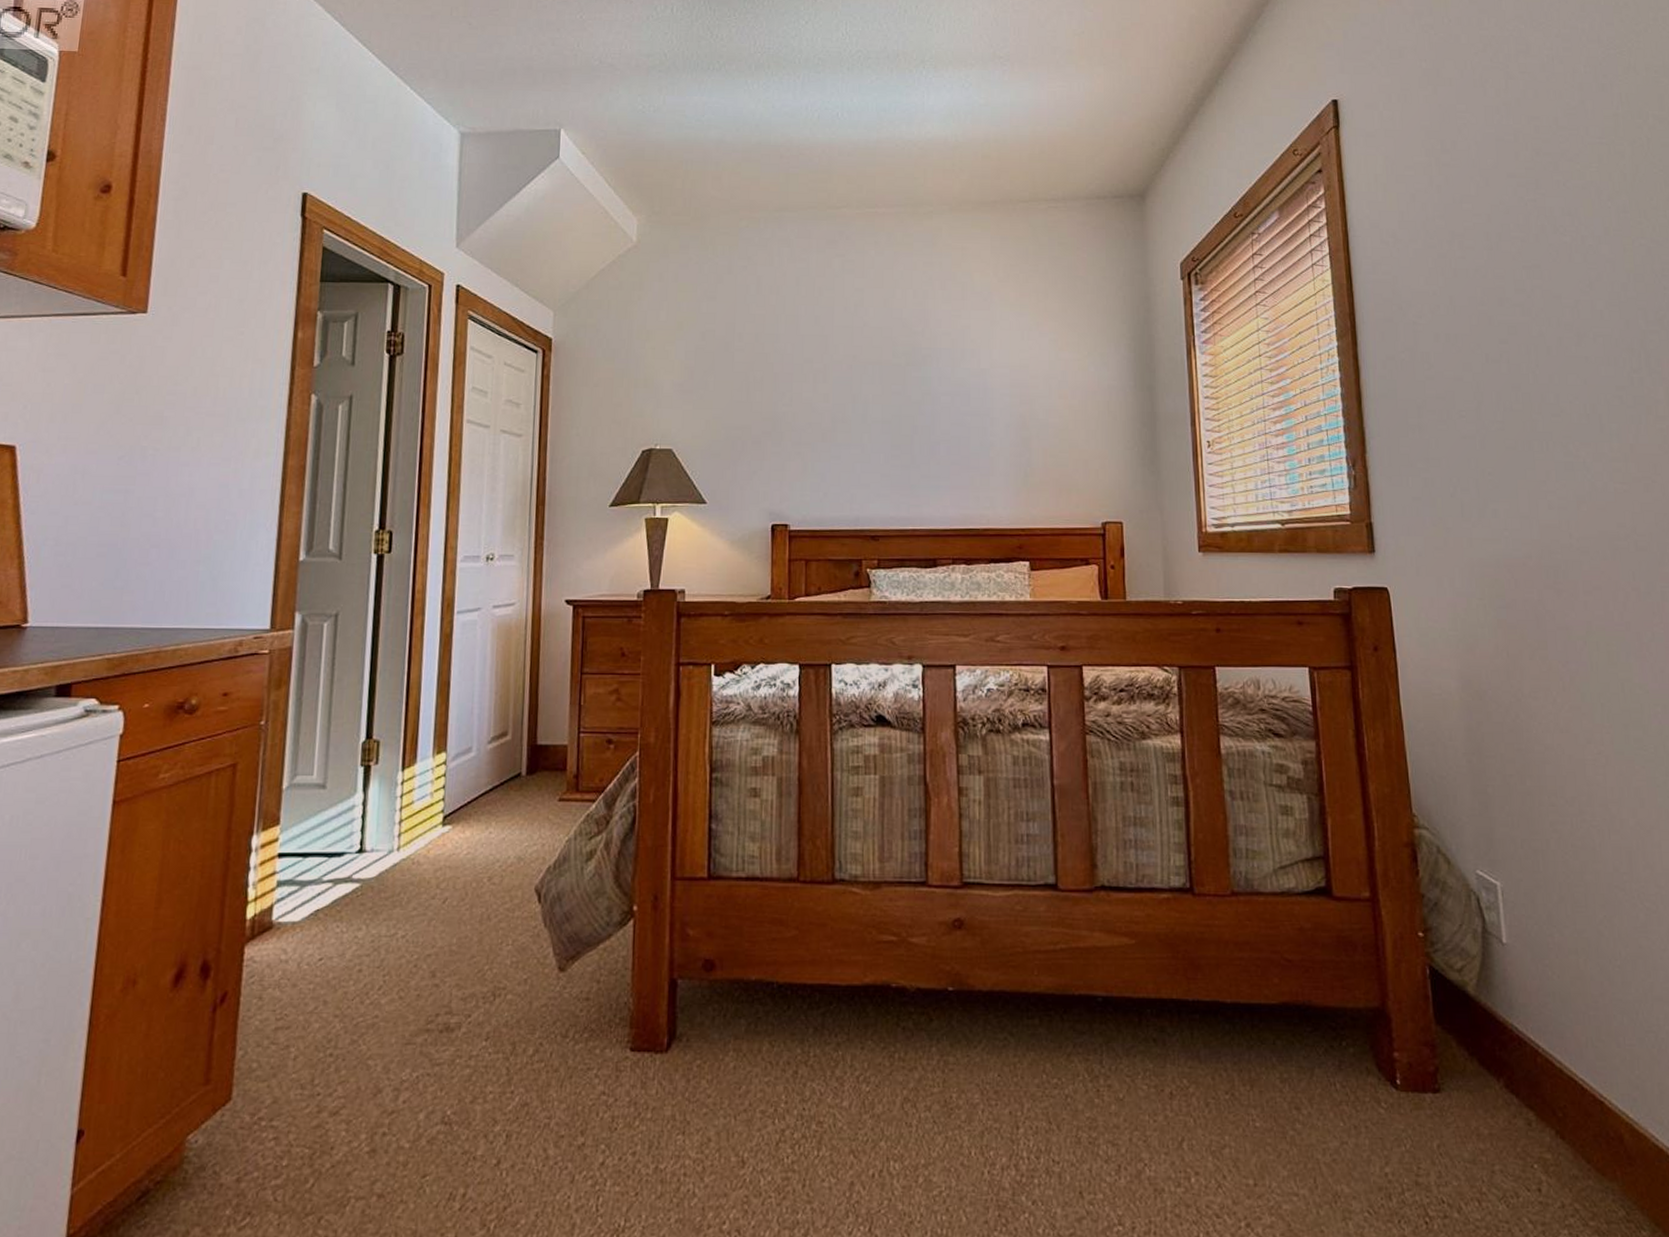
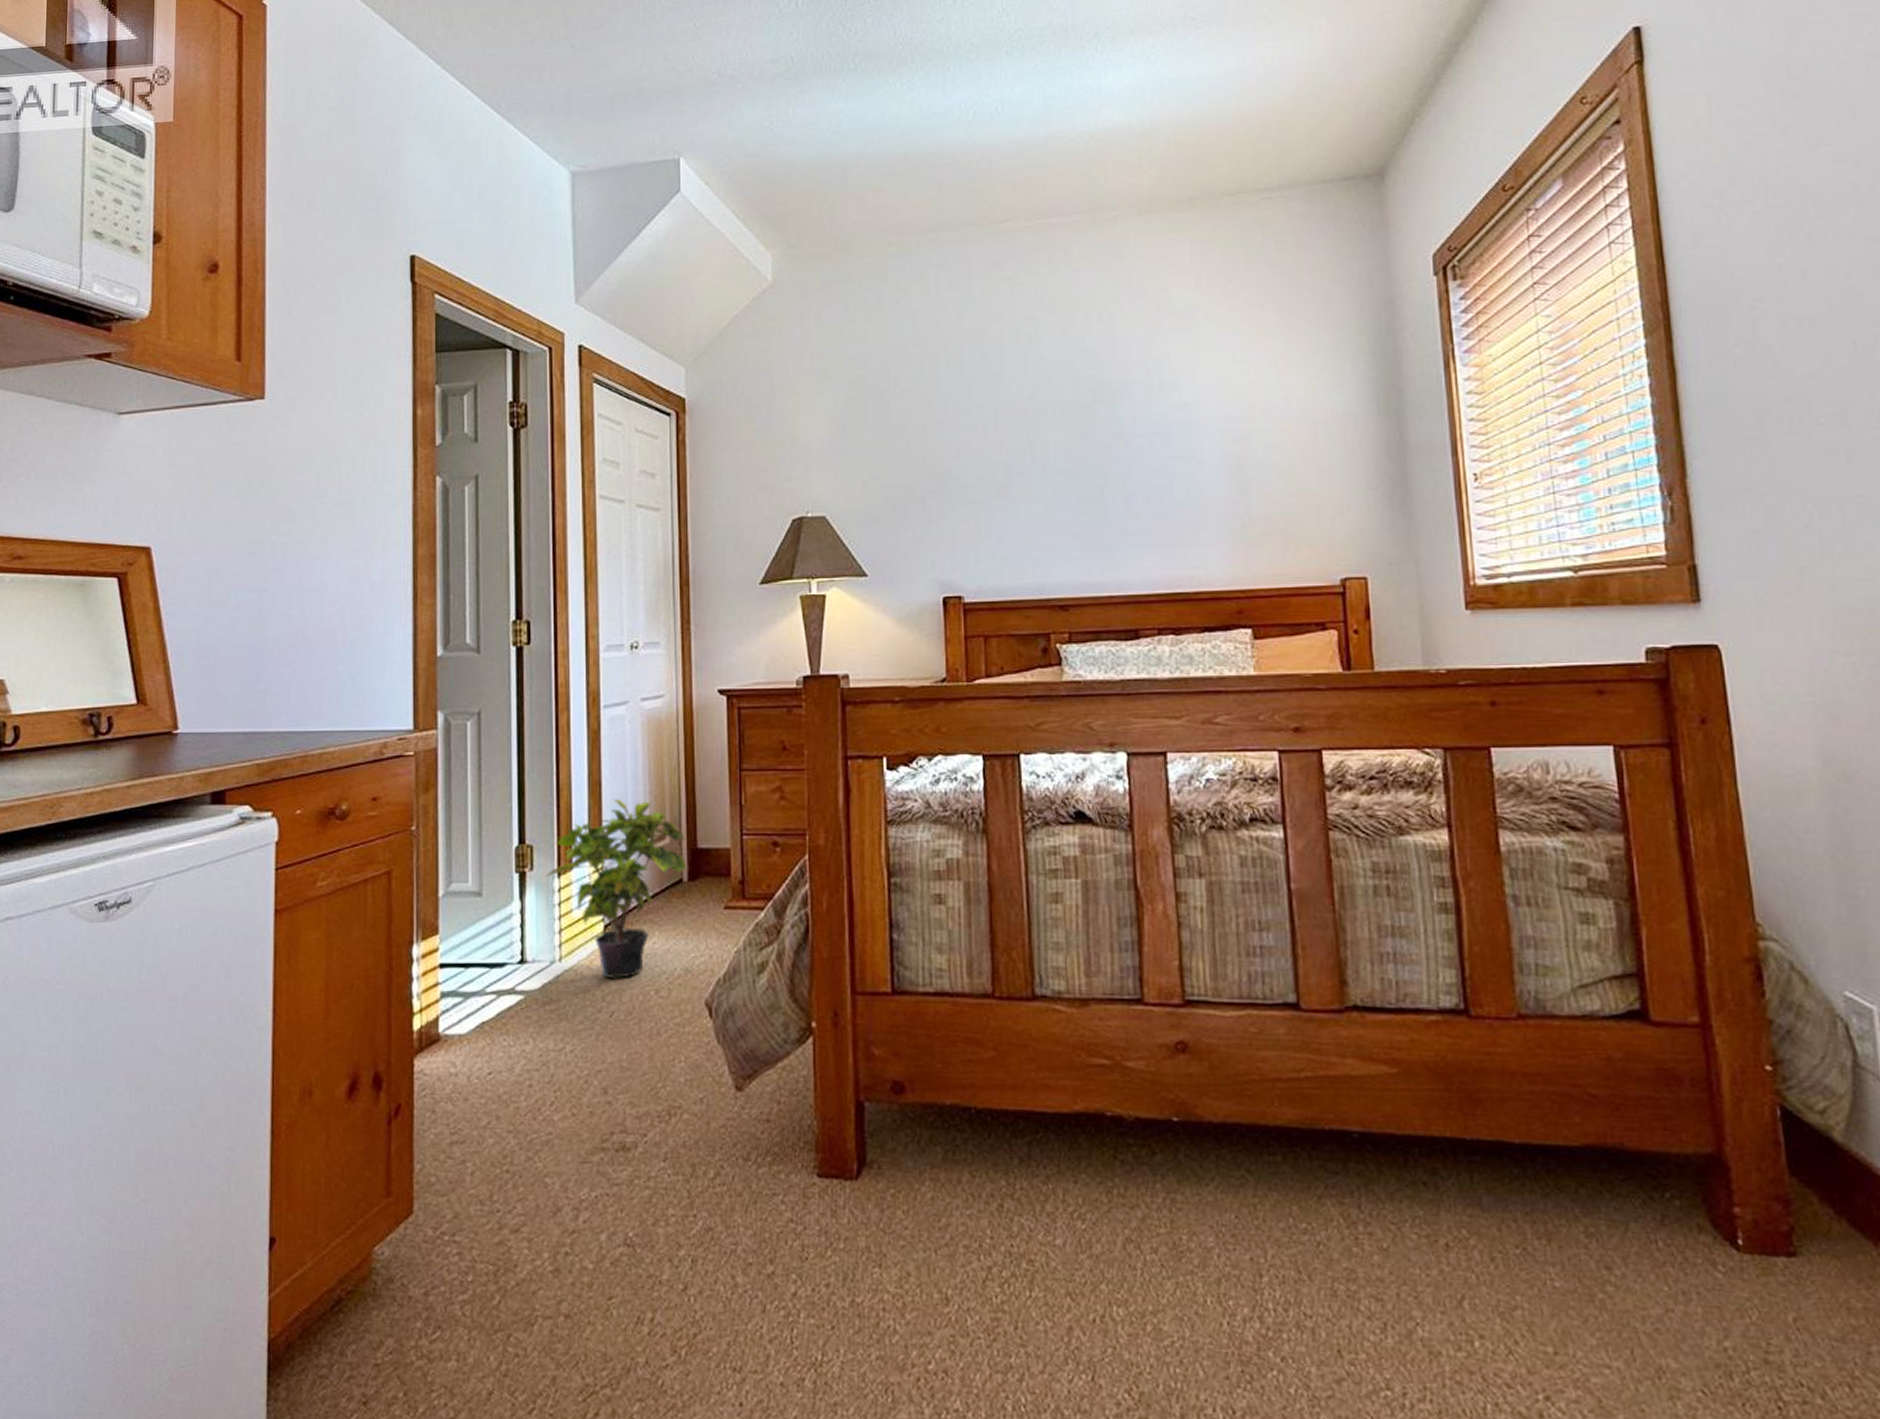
potted plant: none [389,698,526,866] -> present [545,800,687,978]

